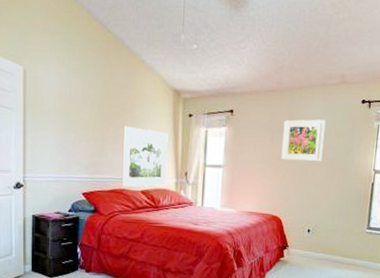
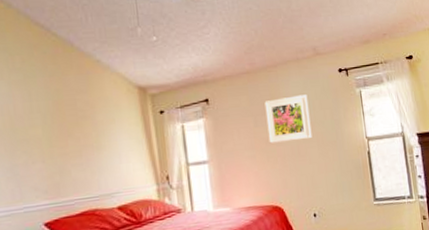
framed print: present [121,126,168,187] -> none [85,135,146,207]

